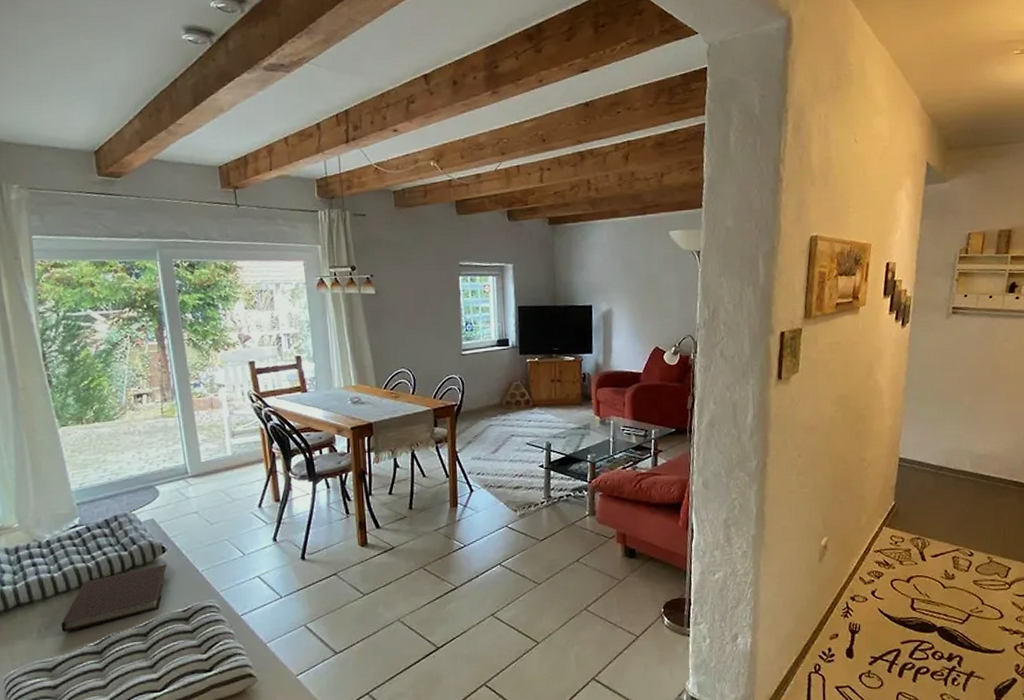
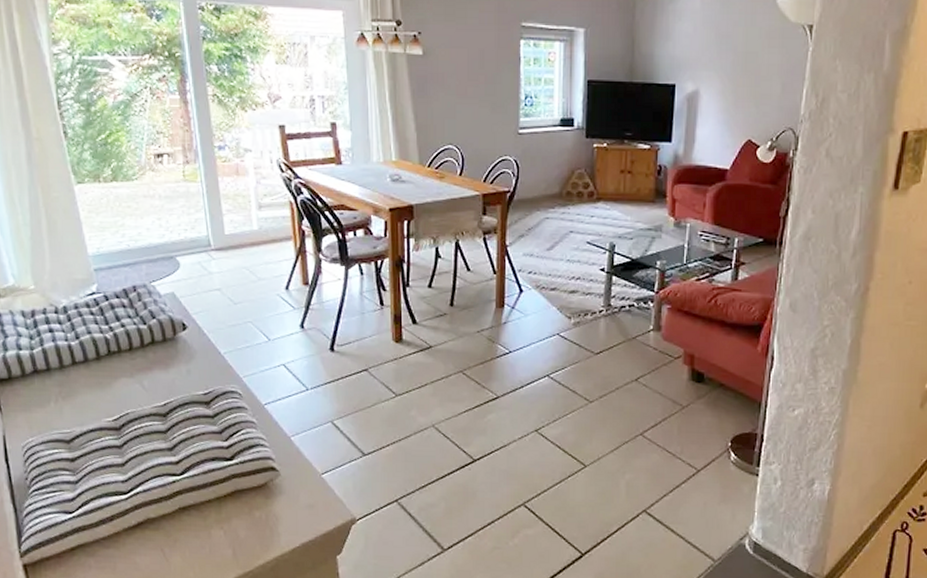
notebook: present [61,564,168,633] -> none [78,342,188,405]

